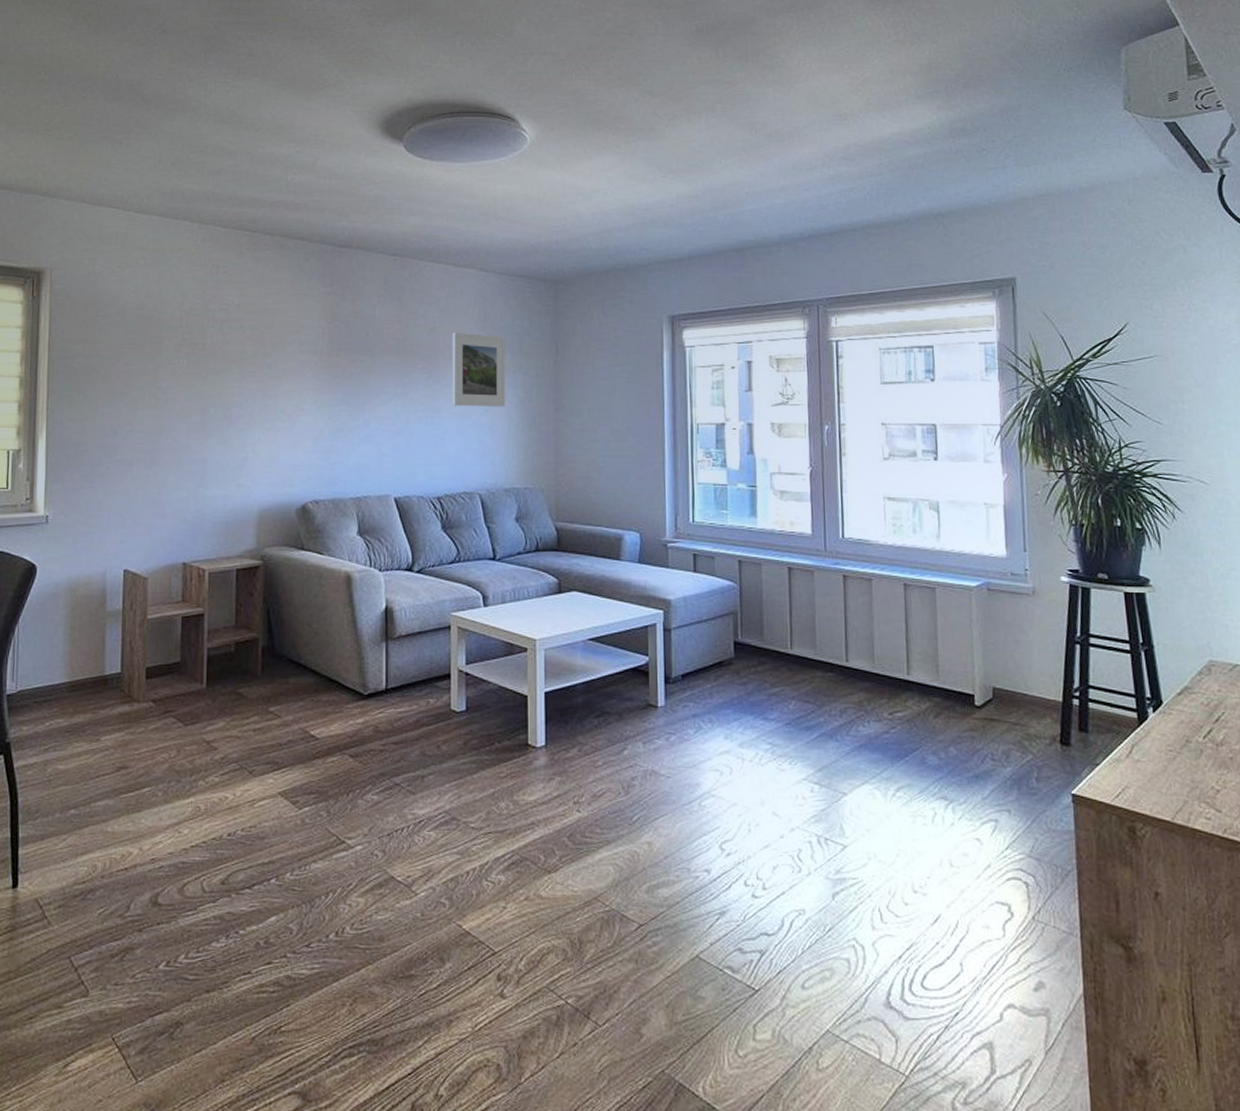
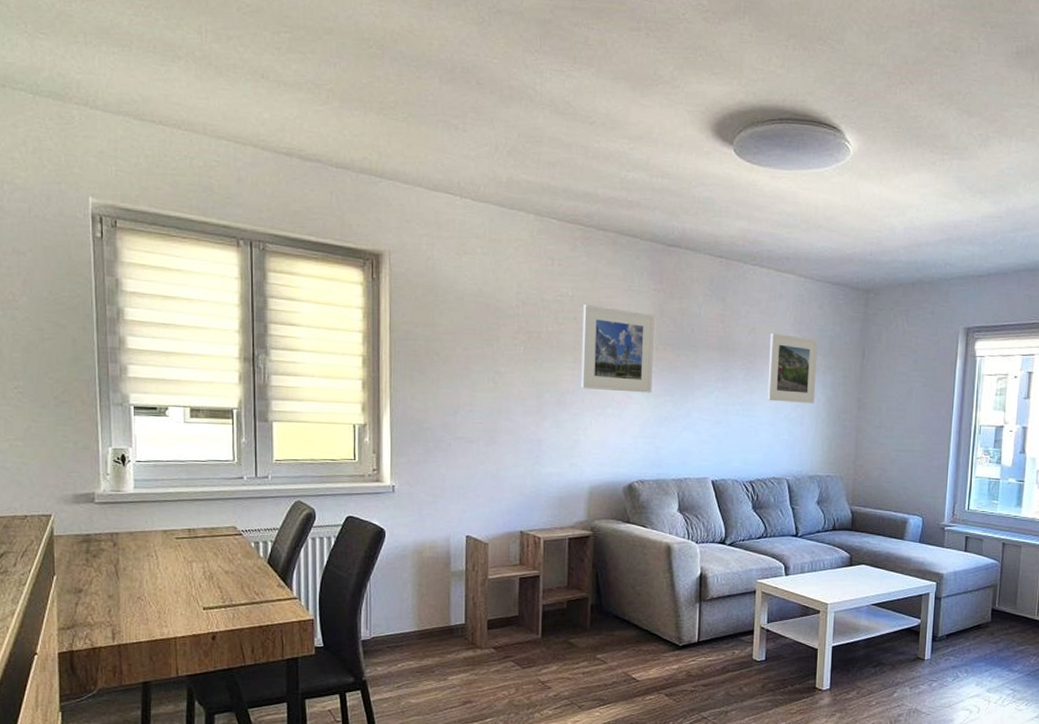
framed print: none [248,312,326,403] -> present [581,305,655,393]

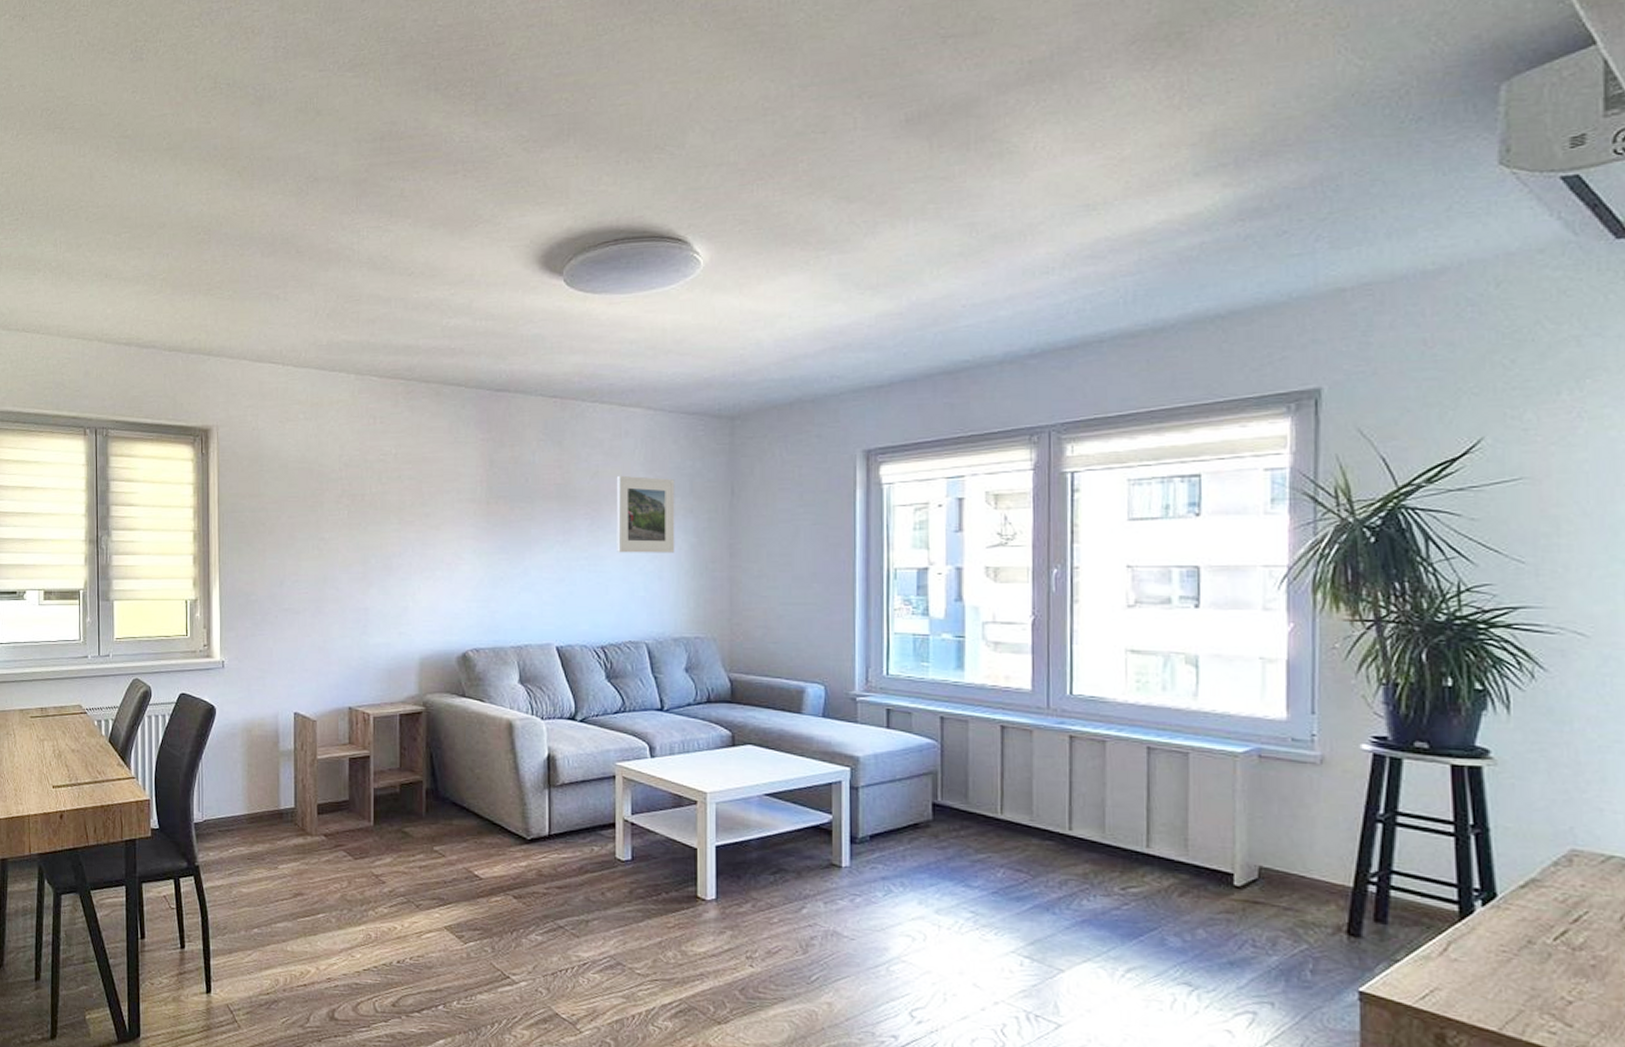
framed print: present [581,305,655,393] -> none [407,461,484,552]

